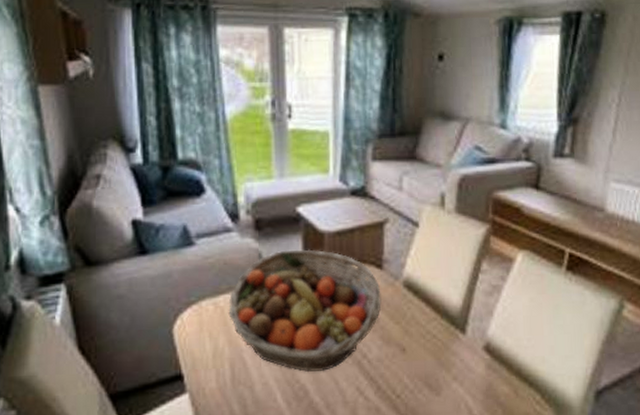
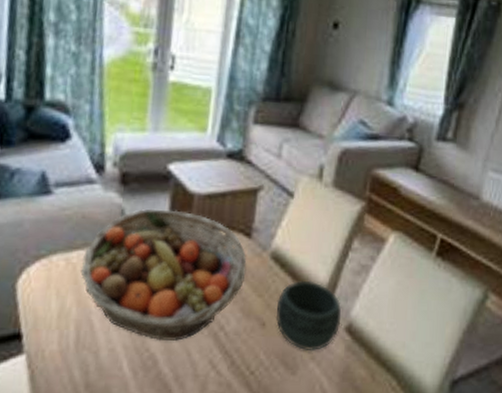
bowl: none [414,304,479,372] -> present [275,280,342,352]

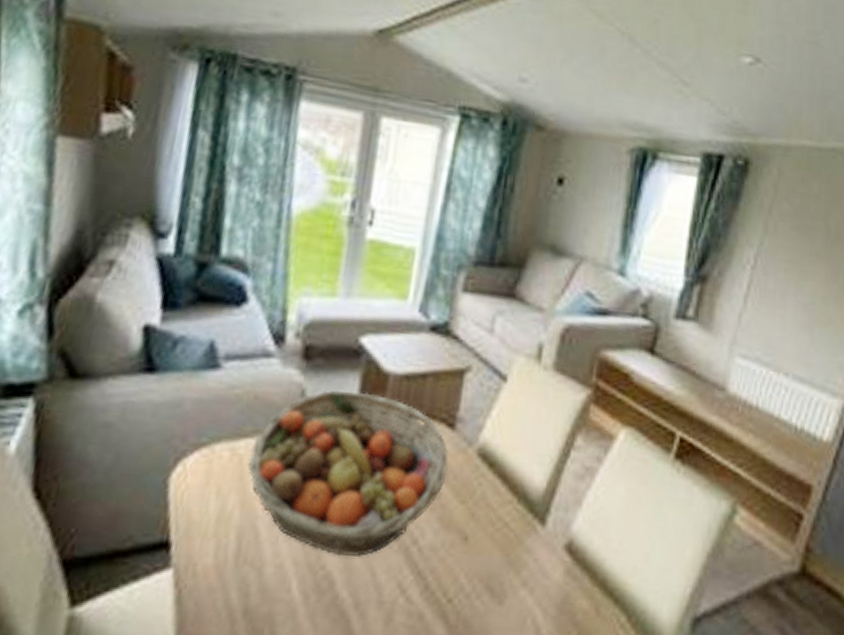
bowl: present [275,280,342,352] -> none [480,484,562,575]

